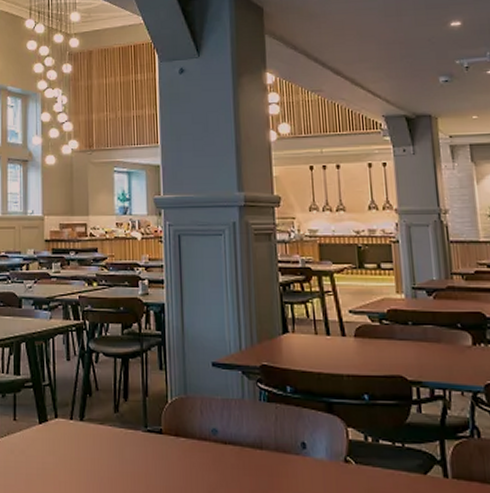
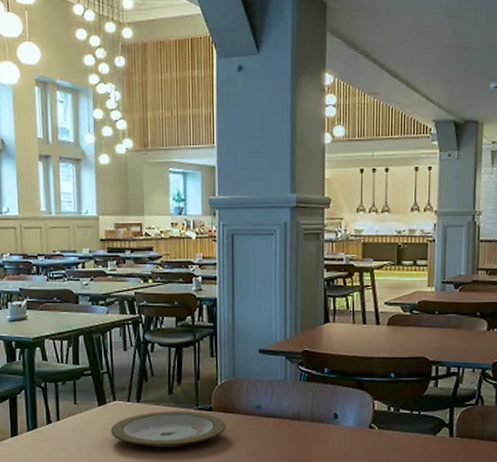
plate: none [51,432,179,477] -> present [110,411,226,448]

